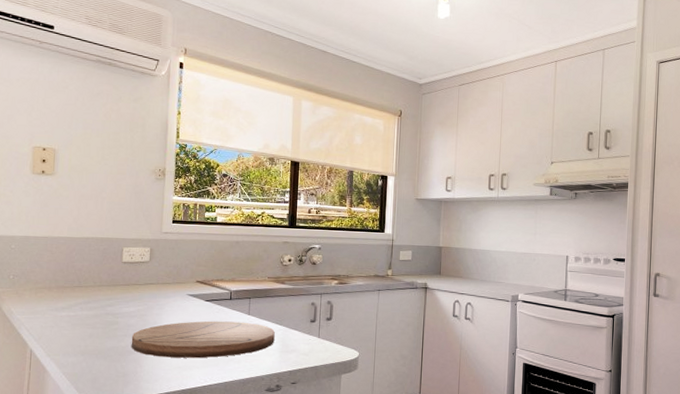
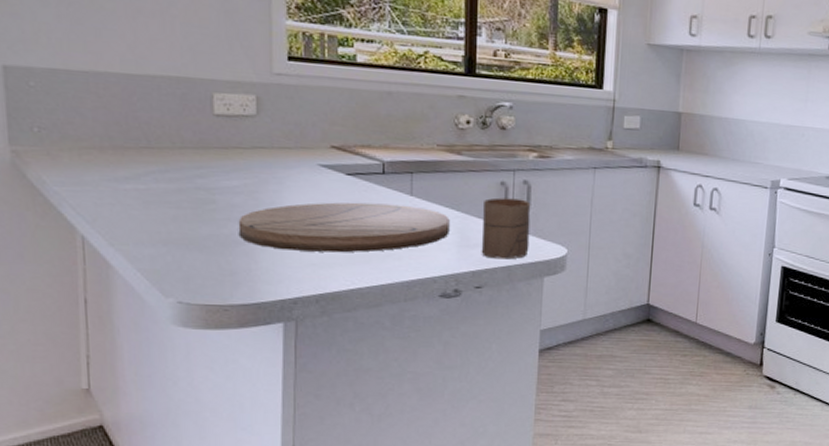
cup: none [296,314,333,361] -> present [481,197,531,260]

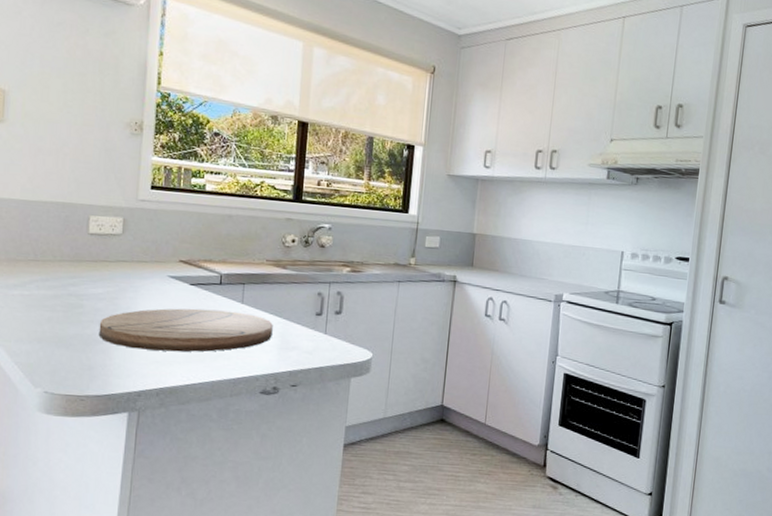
cup: present [481,197,531,260] -> none [298,306,343,361]

